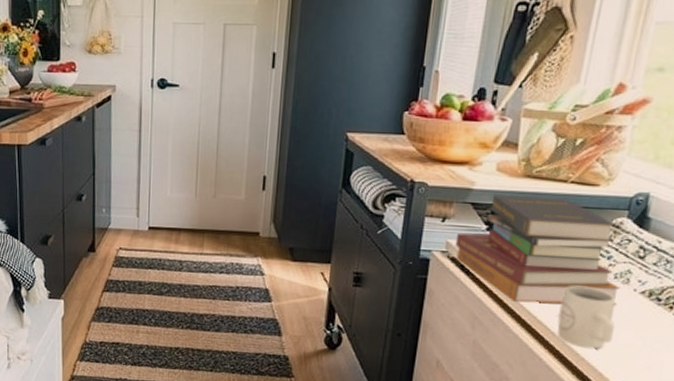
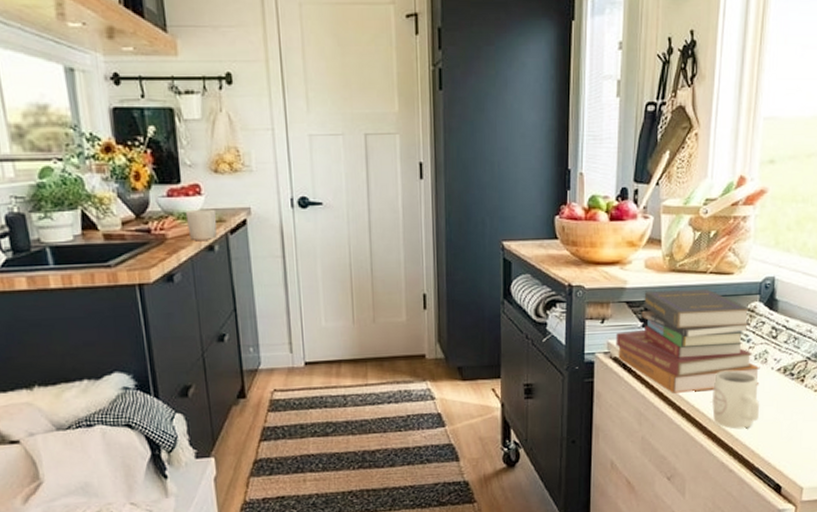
mug: none [61,84,86,111] -> present [185,209,217,240]

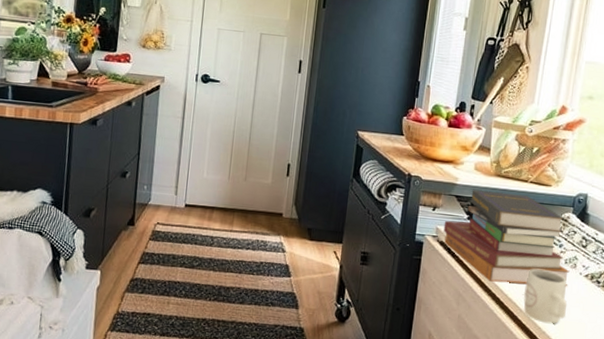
mug: present [185,209,217,240] -> none [114,72,138,97]

